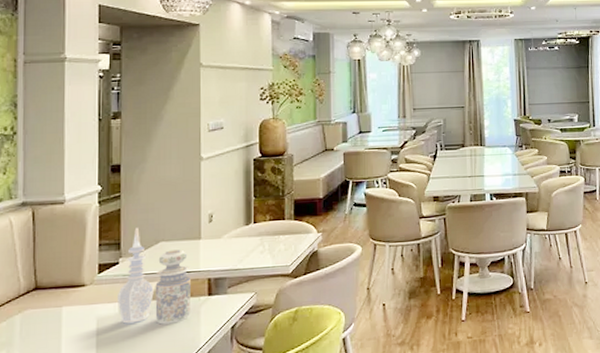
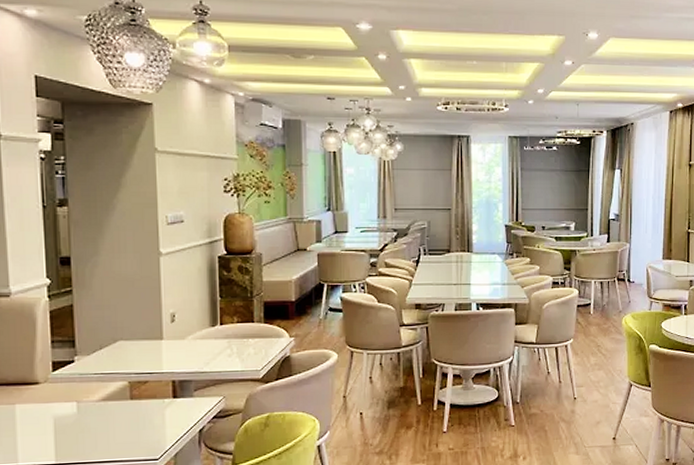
decorative vase: present [118,227,192,325] -> none [75,324,155,426]

